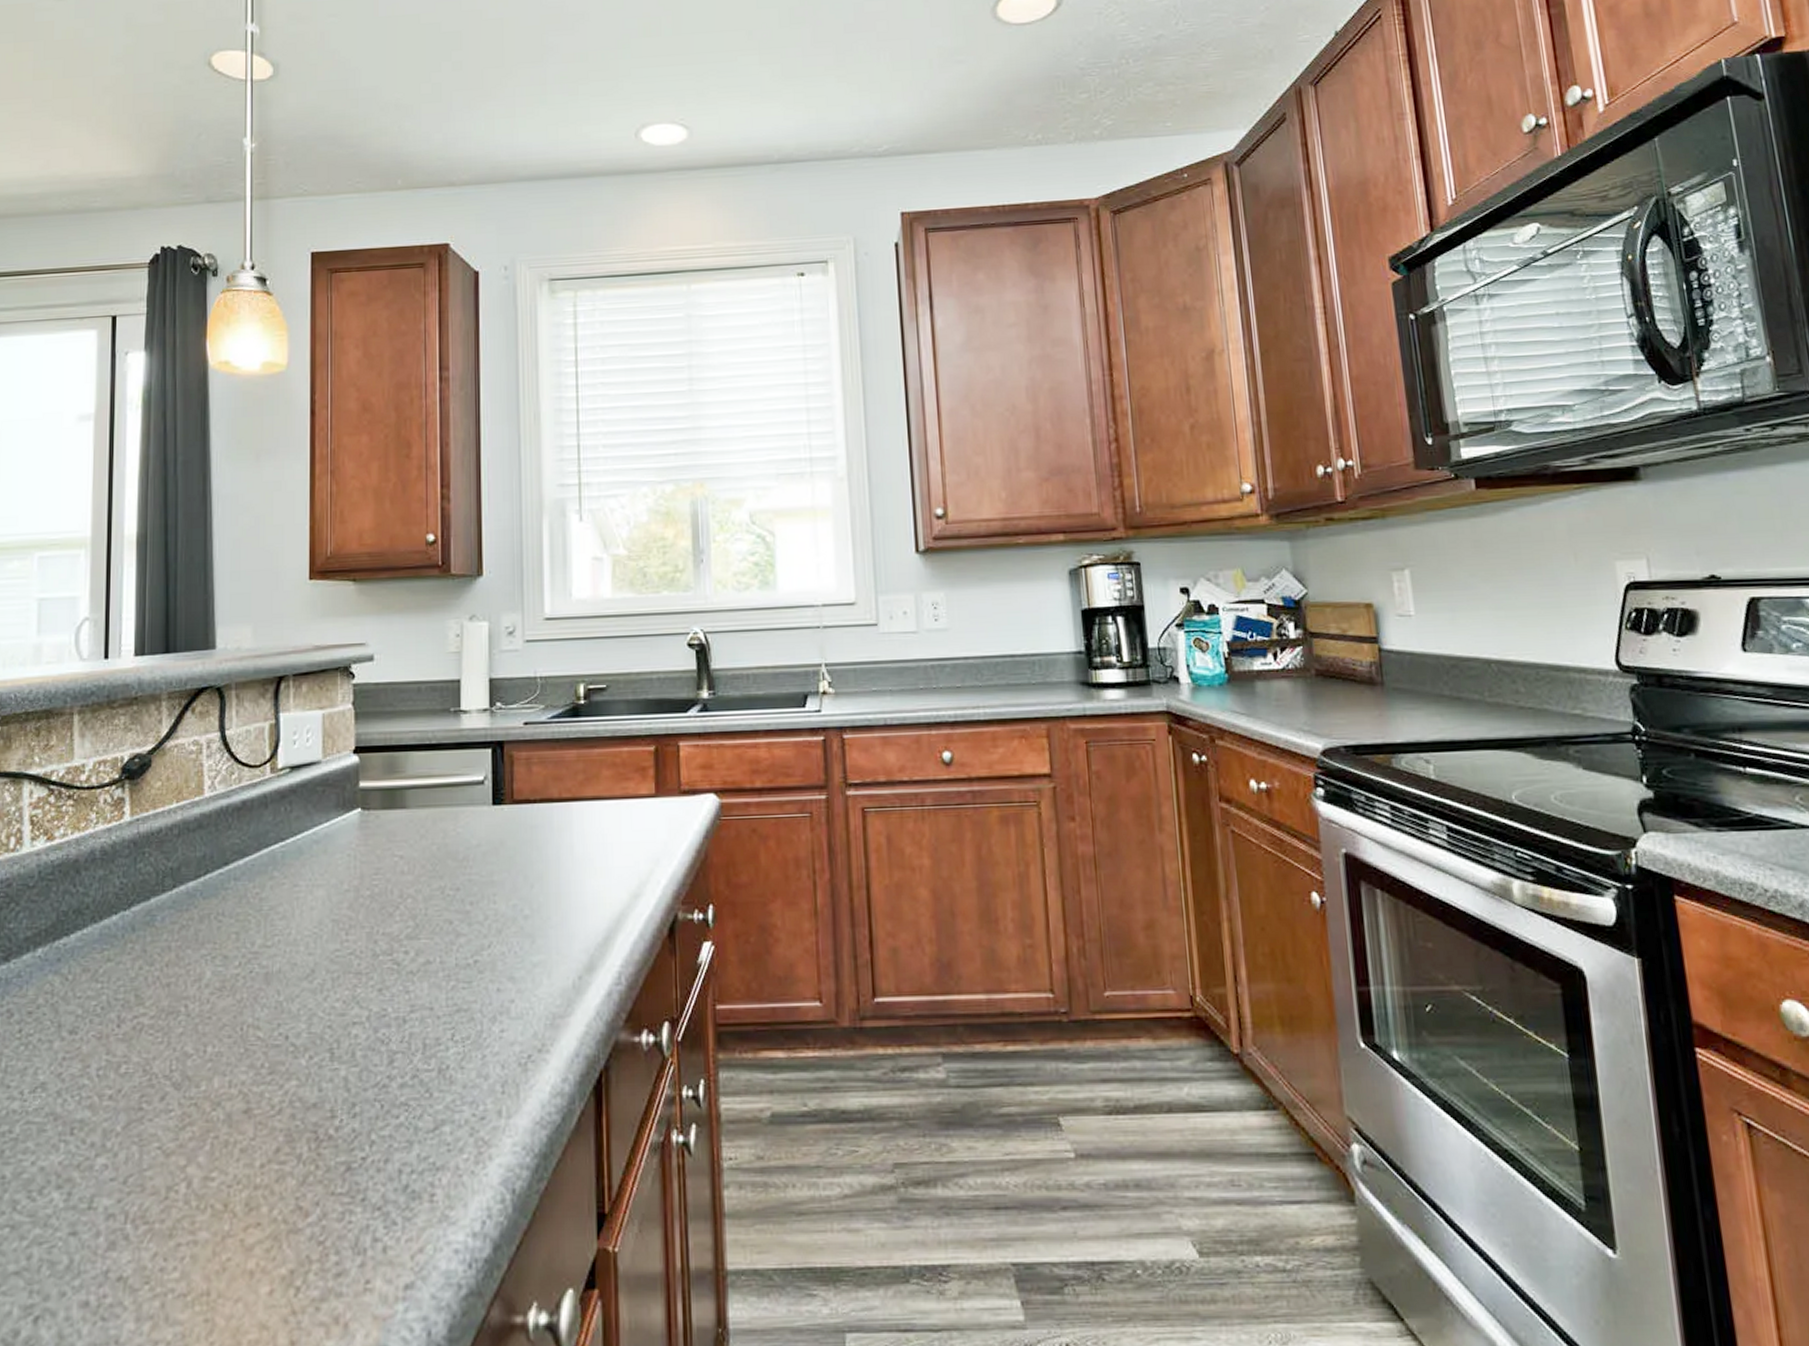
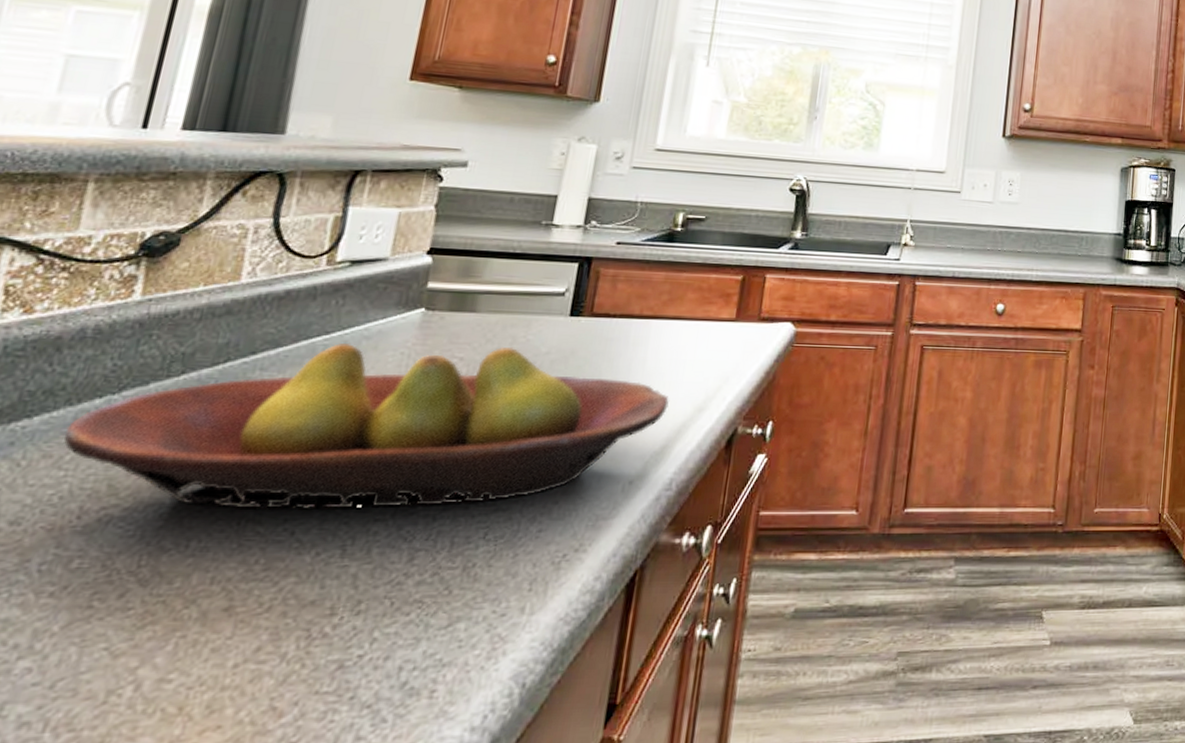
fruit bowl: none [95,842,603,1015] -> present [64,343,669,510]

